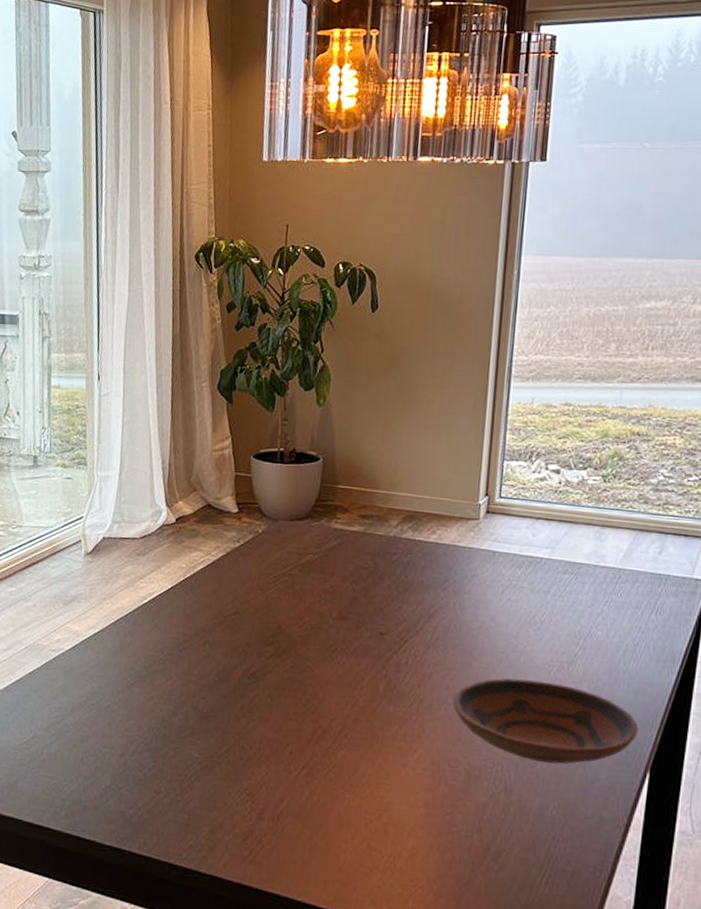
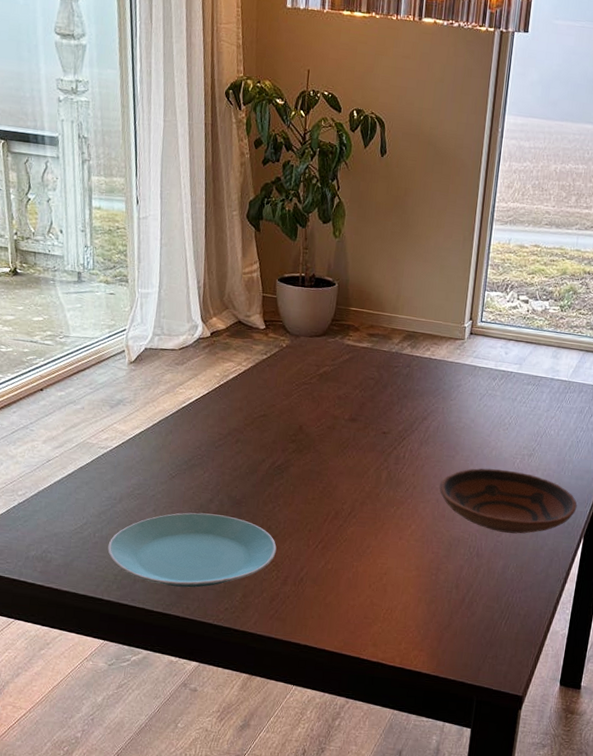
plate: none [56,727,251,819] -> present [107,512,277,588]

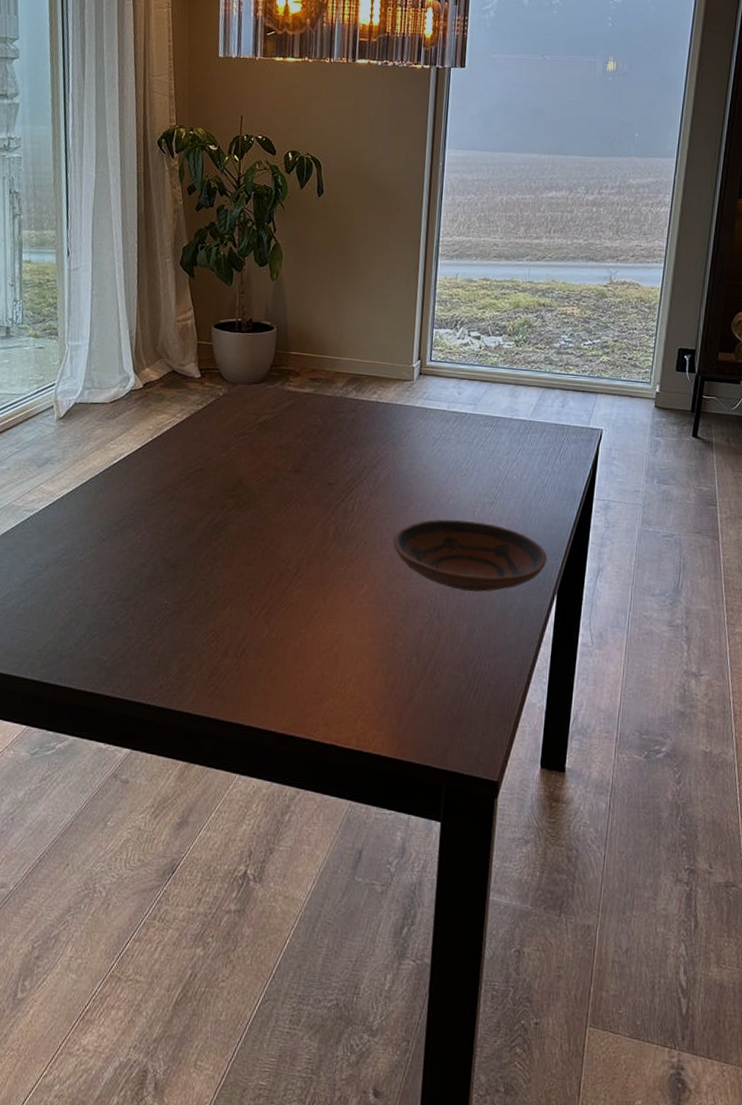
plate: present [107,512,277,588] -> none [32,578,216,663]

